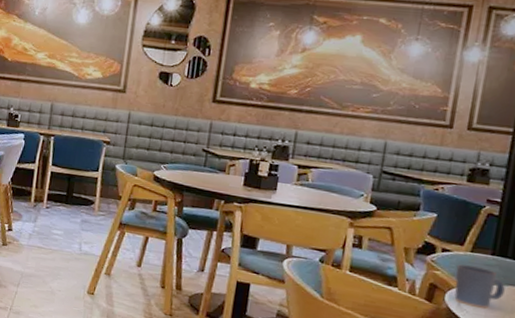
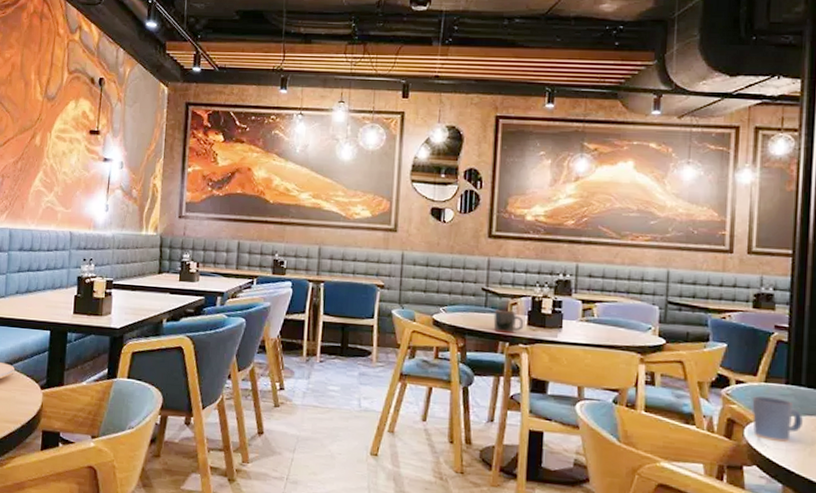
mug: none [210,169,241,192] -> present [493,309,524,333]

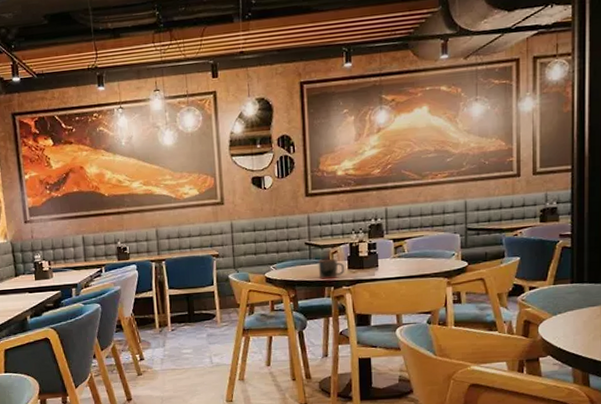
mug: present [752,396,803,442] -> none [544,296,586,333]

